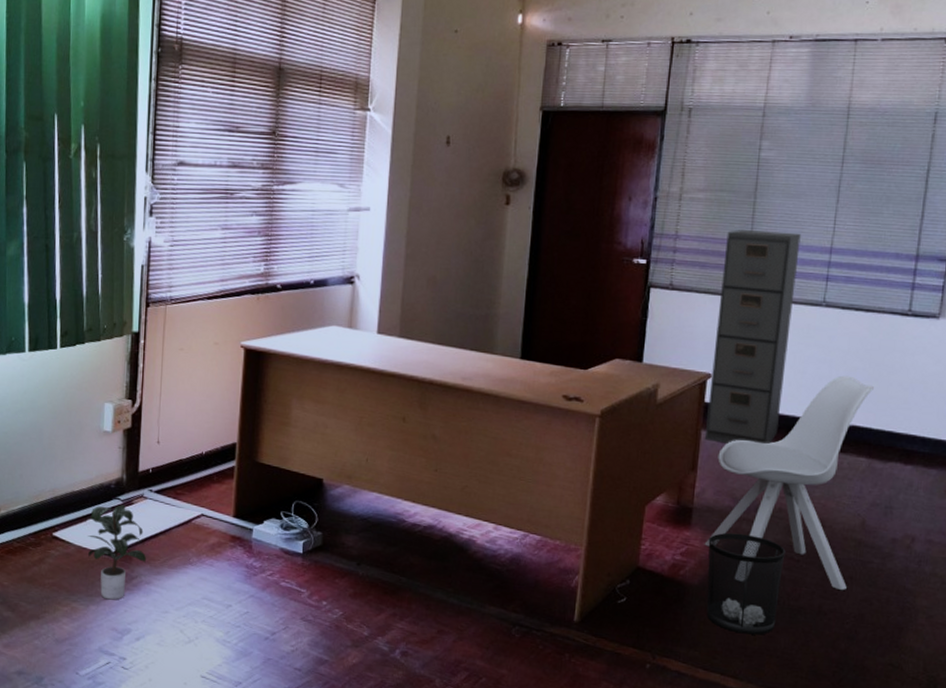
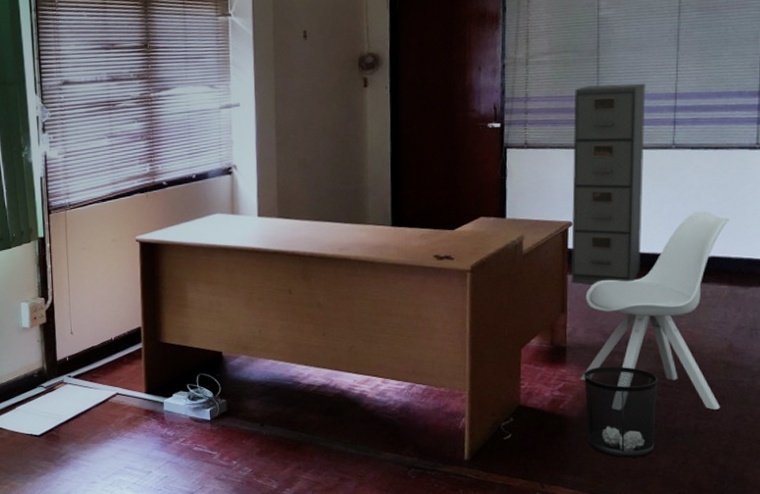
potted plant: present [88,505,147,600] -> none [18,391,73,476]

